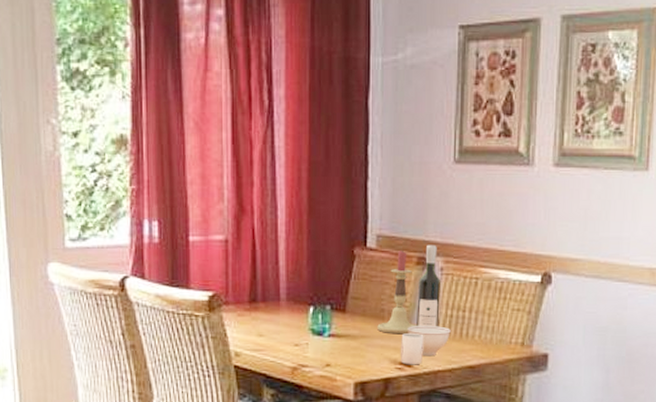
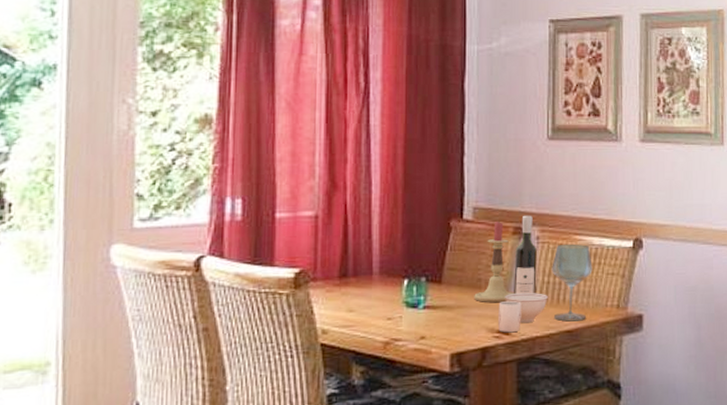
wine glass: none [455,276,498,357] -> present [552,244,593,322]

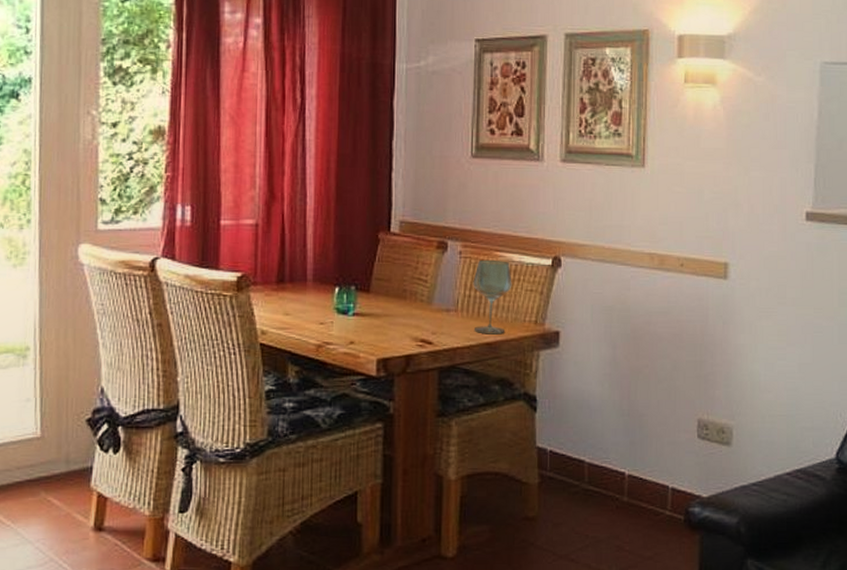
candlestick: present [474,222,514,303] -> none [399,236,437,314]
mug: present [497,301,522,333] -> none [421,312,444,342]
bowl: present [505,292,548,323] -> none [428,304,469,334]
bottle: present [514,215,538,295] -> none [437,230,460,307]

